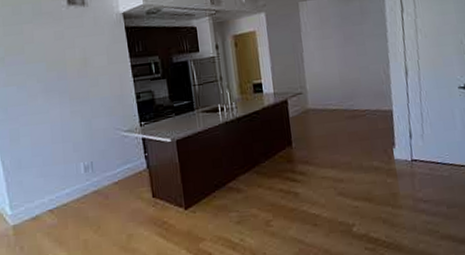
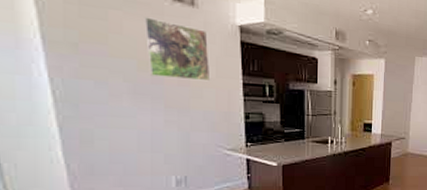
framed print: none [48,23,104,74] -> present [144,17,211,82]

